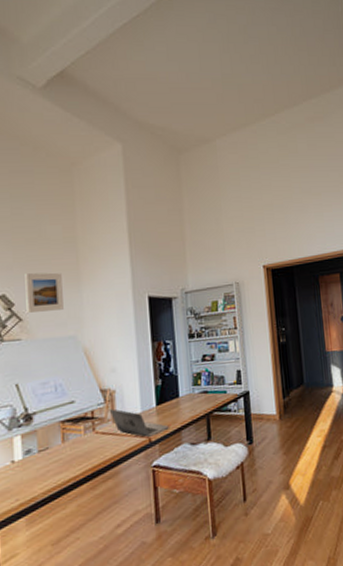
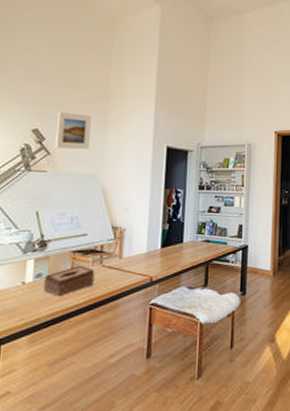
tissue box: none [34,434,89,472] -> present [43,265,95,297]
laptop: present [109,408,169,438] -> none [117,246,170,276]

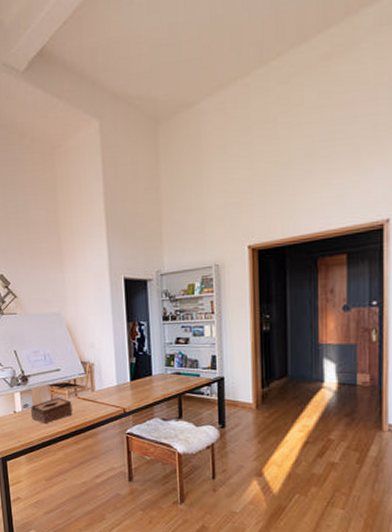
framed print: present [55,111,91,149] -> none [17,255,49,291]

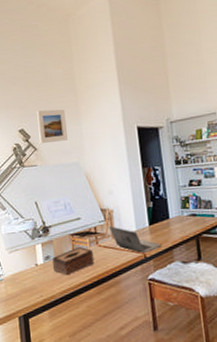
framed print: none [17,255,49,291] -> present [37,109,68,143]
laptop: none [88,379,142,407] -> present [108,226,162,253]

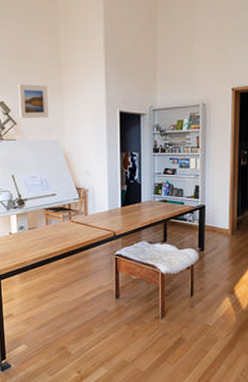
tissue box: present [52,246,95,276] -> none [25,220,66,246]
laptop: present [108,226,162,253] -> none [82,204,131,231]

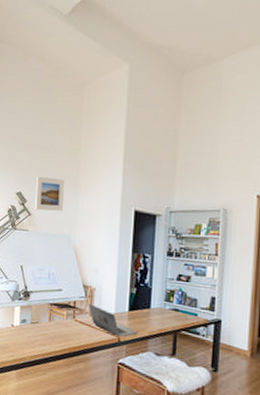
laptop: none [82,204,131,231] -> present [88,303,137,337]

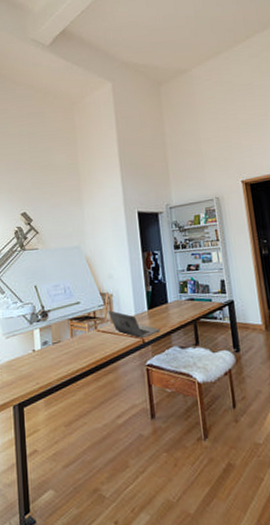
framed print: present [35,176,64,211] -> none [40,193,69,227]

